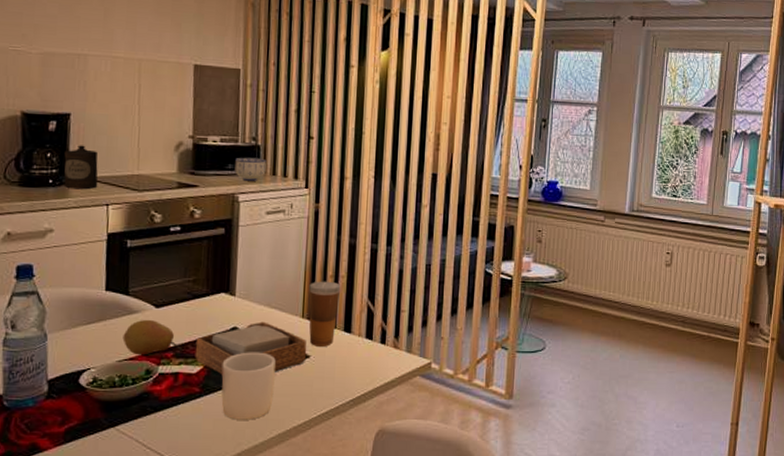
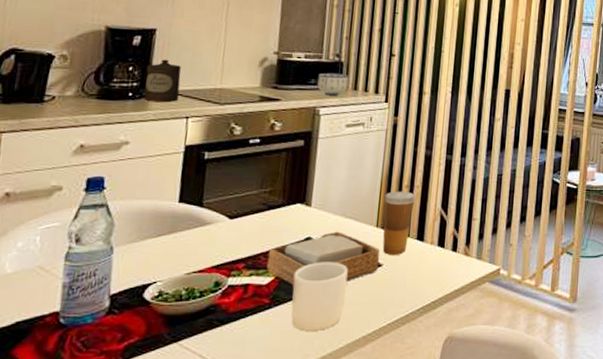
fruit: present [122,319,183,356] -> none [193,230,255,268]

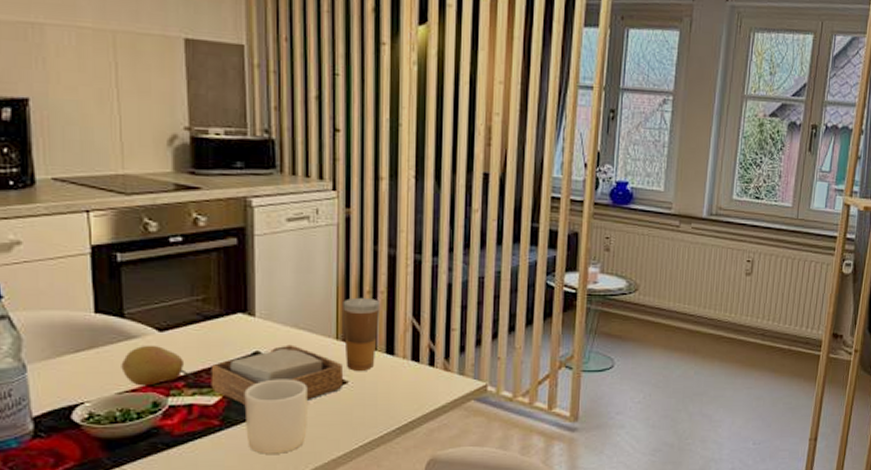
canister: present [144,59,181,103] -> none [26,138,74,193]
fruit: none [193,230,255,268] -> present [121,345,195,386]
bowl: present [317,72,349,95] -> none [243,153,284,182]

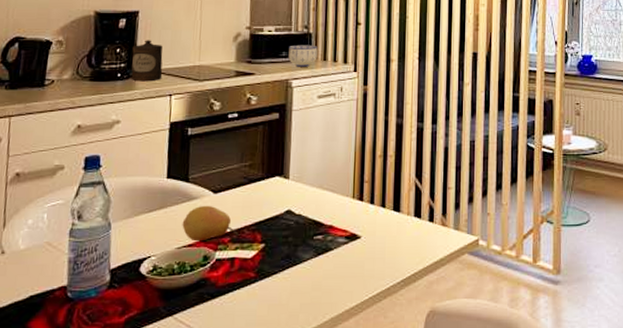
canister: none [26,138,74,193] -> present [131,40,163,82]
napkin holder: present [211,344,344,406] -> none [250,203,358,259]
bowl: none [243,153,284,182] -> present [288,44,318,67]
mug: present [244,379,307,454] -> none [275,234,328,305]
beverage cup: present [343,297,379,372] -> none [359,161,388,228]

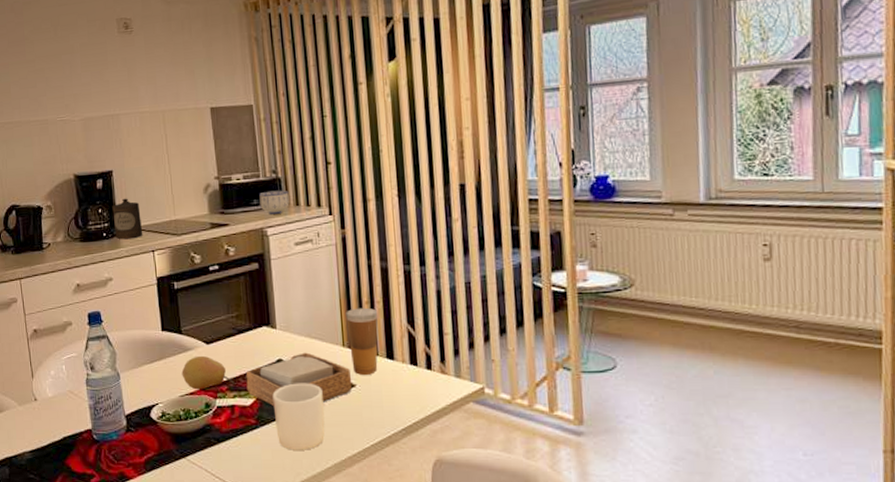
napkin holder: none [250,203,358,259] -> present [246,352,352,407]
mug: none [275,234,328,305] -> present [272,383,325,450]
beverage cup: none [359,161,388,228] -> present [346,307,378,376]

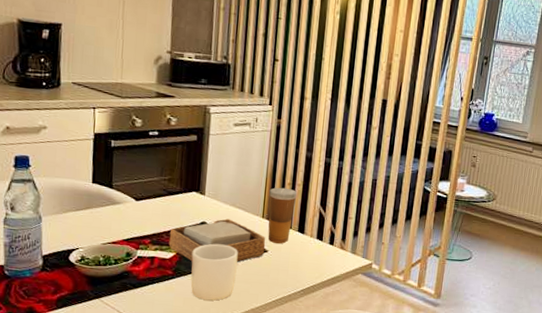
canister: present [112,198,143,240] -> none [56,53,86,93]
fruit: present [181,355,235,390] -> none [107,210,158,241]
bowl: present [258,190,289,214] -> none [207,73,236,96]

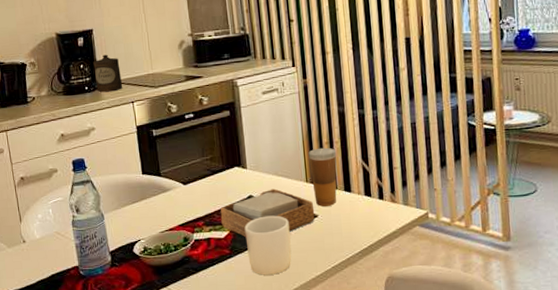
canister: none [56,53,86,93] -> present [93,54,123,93]

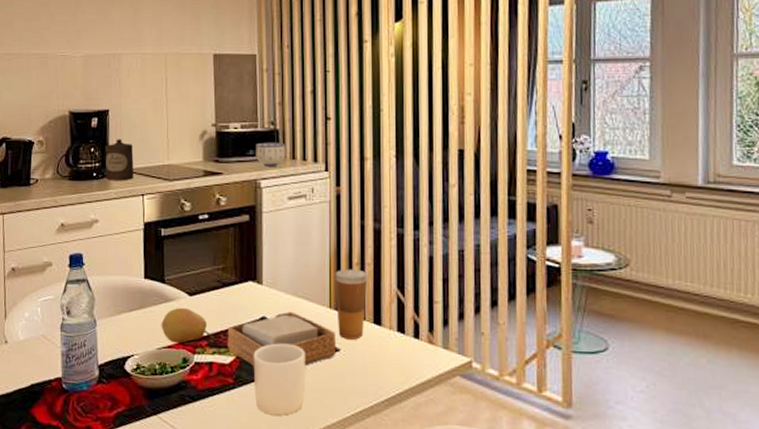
fruit: none [161,195,211,226] -> present [161,307,215,344]
bowl: none [228,45,257,67] -> present [254,142,286,166]

